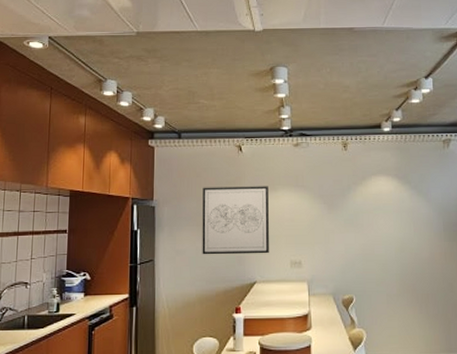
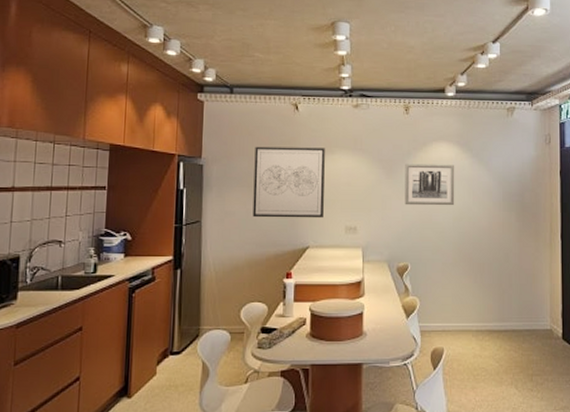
wall art: none [346,197,396,239] -> present [404,163,455,206]

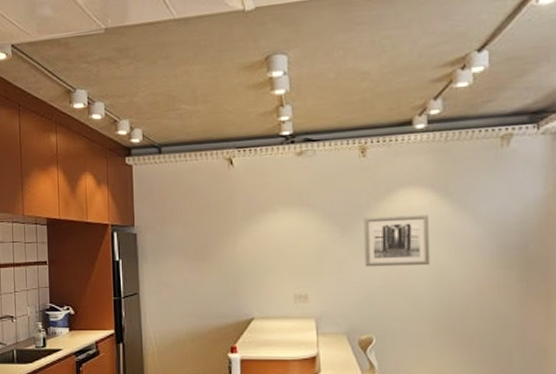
wall art: present [253,146,325,218] -> none [188,206,268,288]

